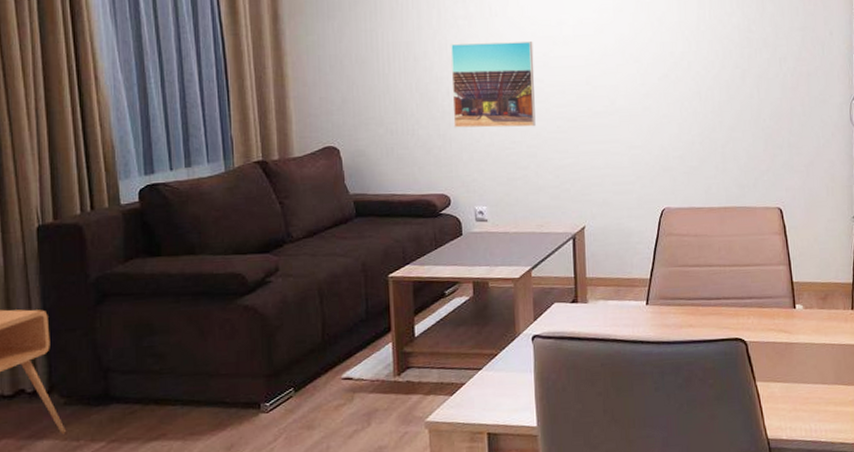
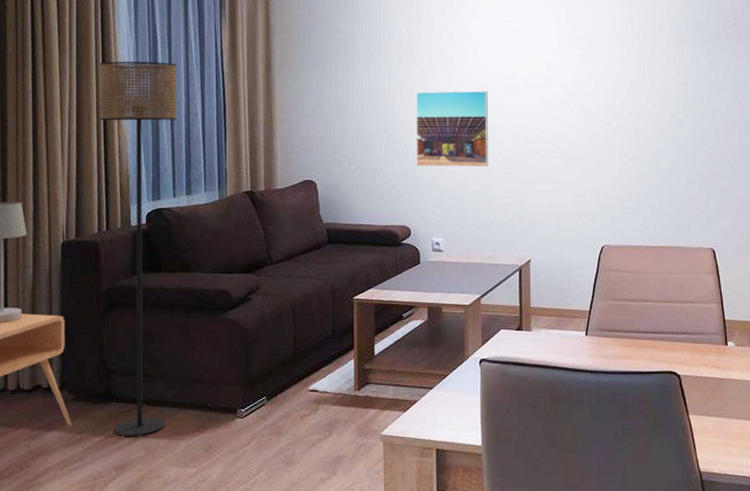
floor lamp: none [67,12,178,441] -> present [99,61,178,437]

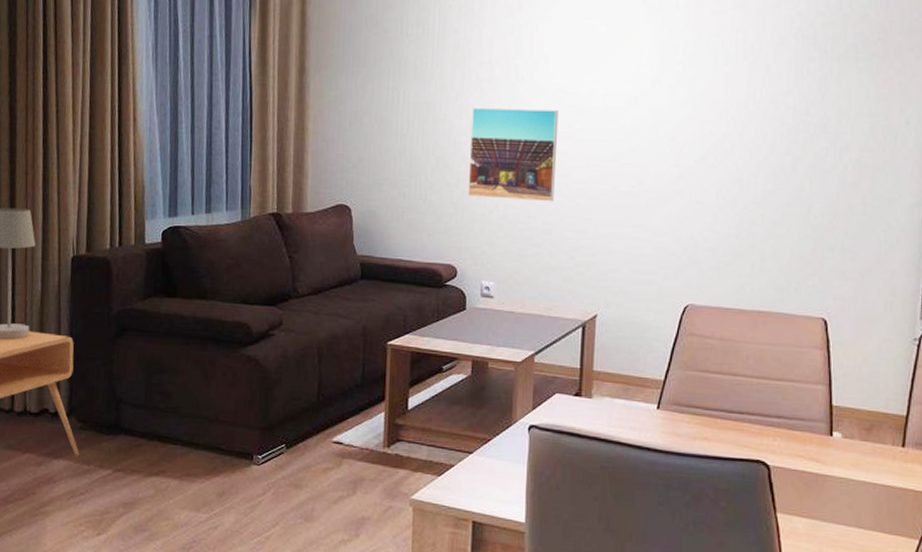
floor lamp: present [99,61,178,437] -> none [114,55,200,474]

